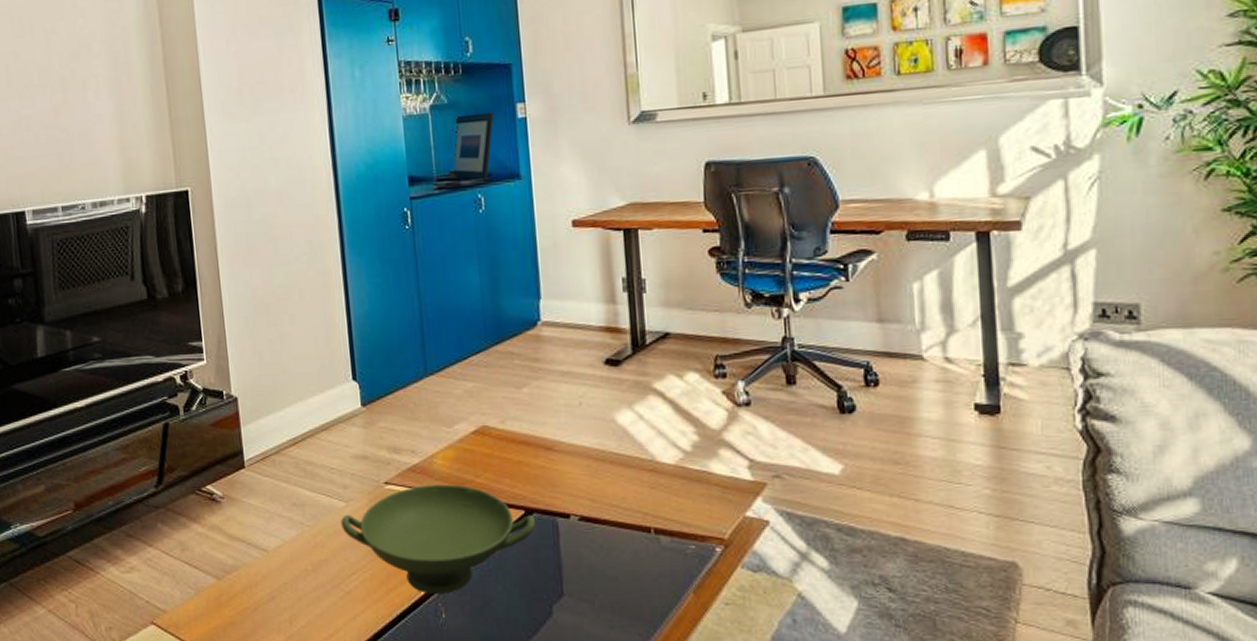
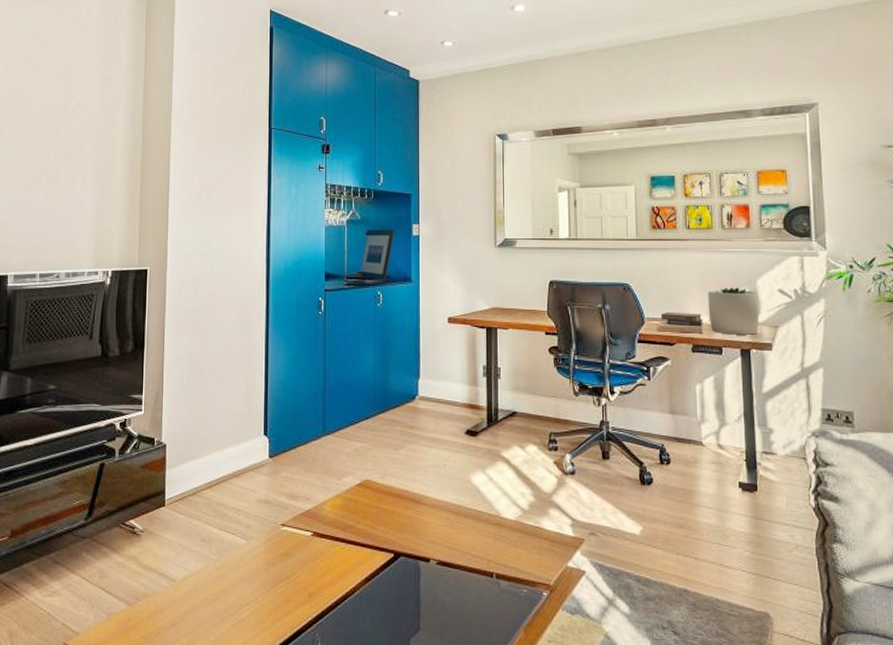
decorative bowl: present [341,484,536,595] -> none [241,528,402,626]
books: none [857,188,923,217] -> present [658,311,704,333]
planter: none [927,149,1003,214] -> present [707,287,759,335]

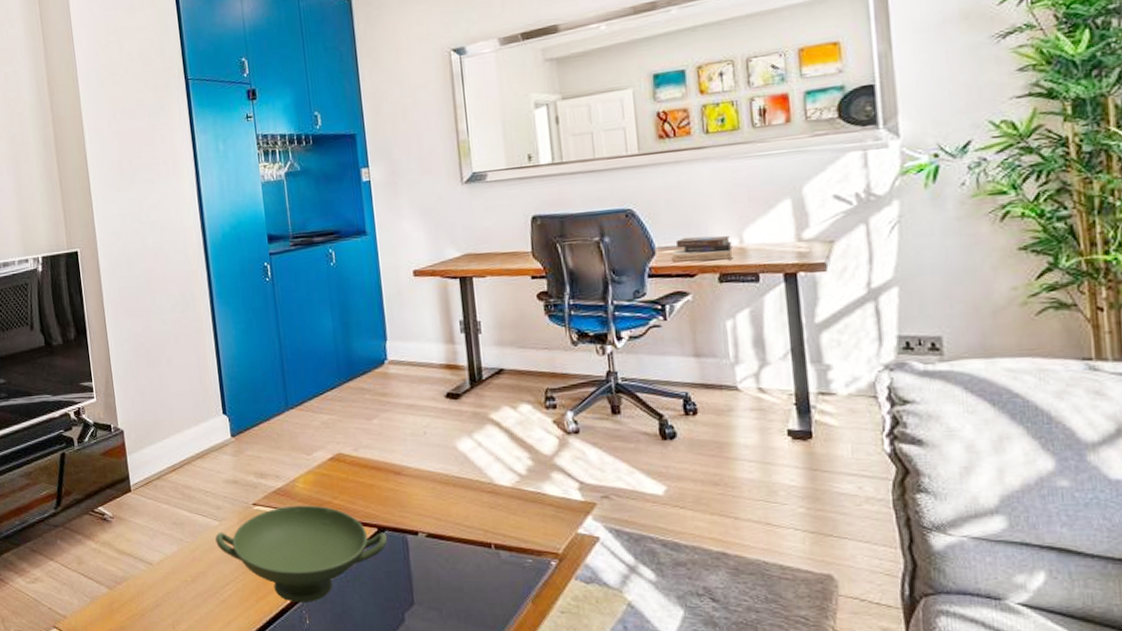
decorative bowl: none [241,528,402,626] -> present [215,505,388,604]
picture frame: present [356,229,395,281] -> none [302,177,342,237]
planter: present [707,287,759,335] -> none [736,198,808,258]

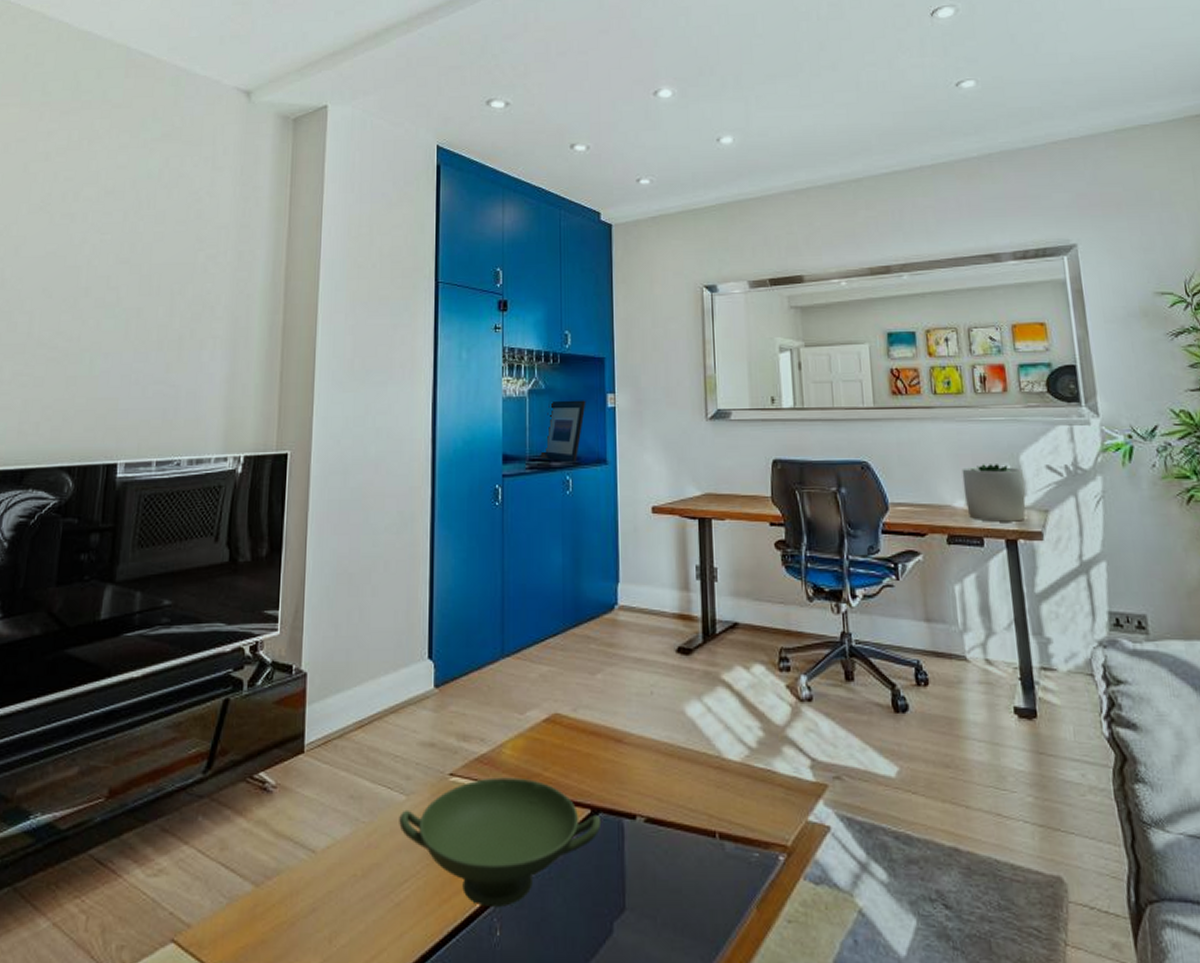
picture frame: none [302,177,342,237] -> present [540,400,586,463]
books: present [672,235,733,263] -> none [904,494,960,521]
planter: none [736,198,808,258] -> present [961,464,1026,522]

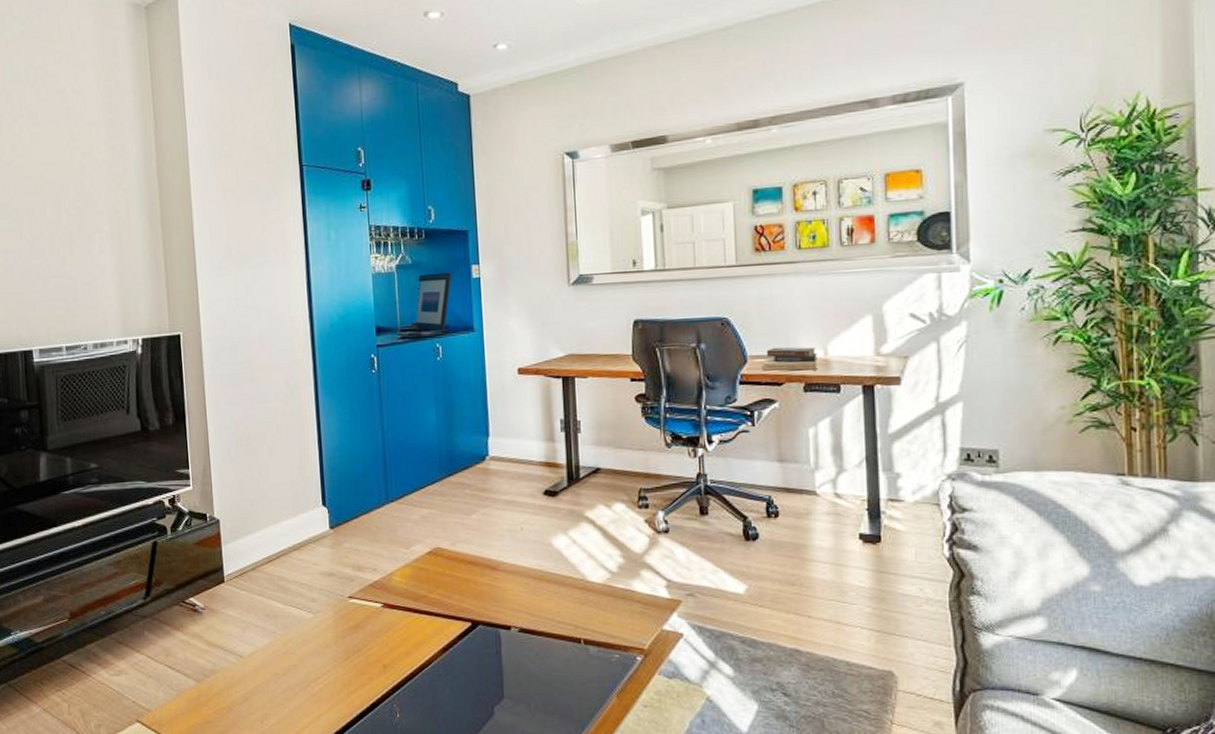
decorative bowl: present [399,777,602,908] -> none [309,599,481,697]
books: none [904,494,960,521] -> present [763,347,818,371]
planter: present [961,464,1026,522] -> none [822,314,886,370]

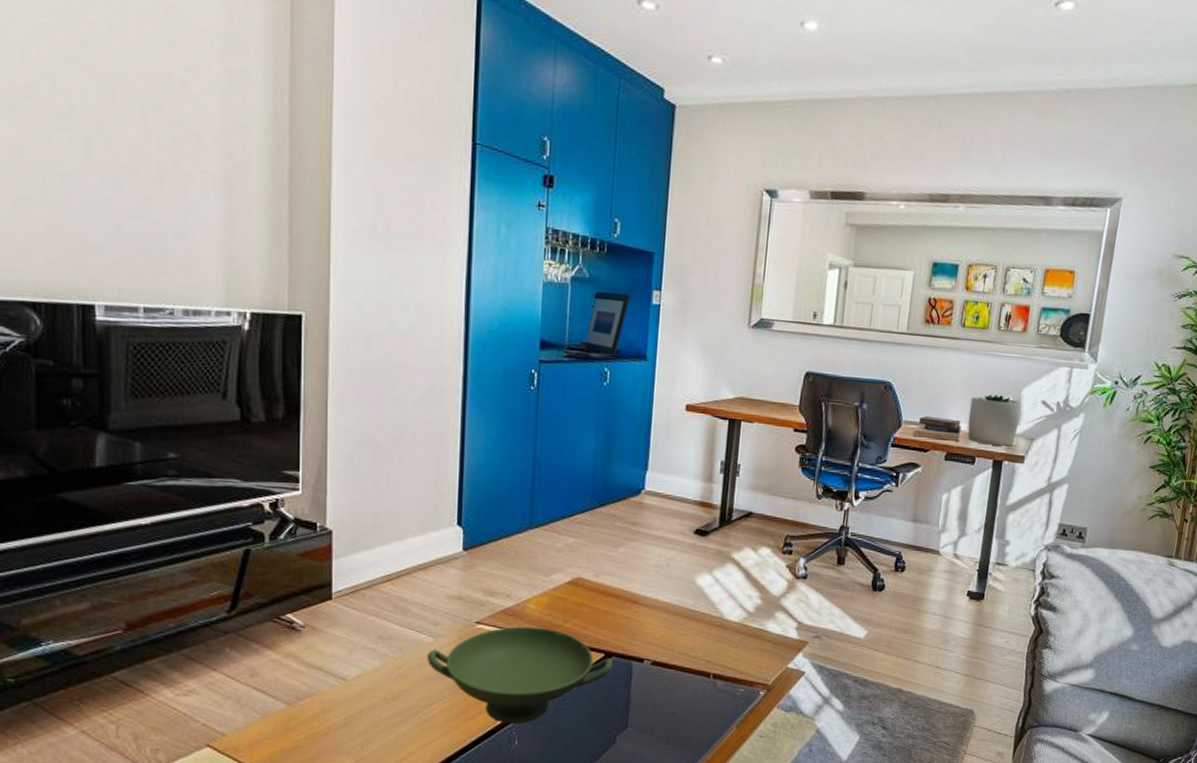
decorative bowl: none [309,599,481,697] -> present [427,626,614,725]
planter: none [822,314,886,370] -> present [967,394,1022,446]

